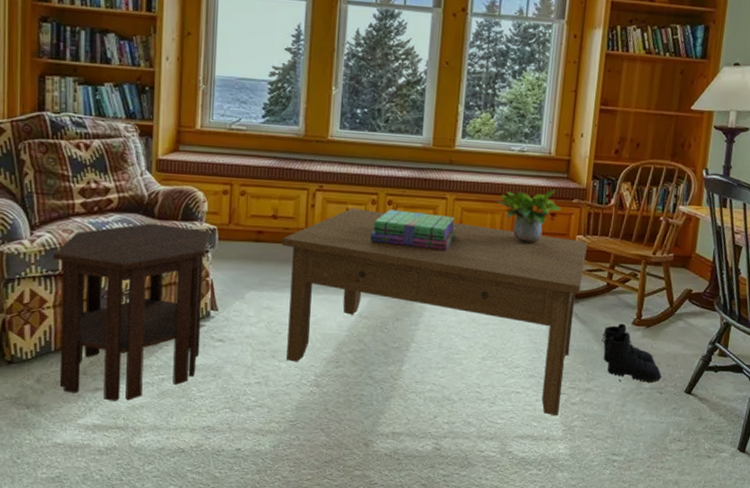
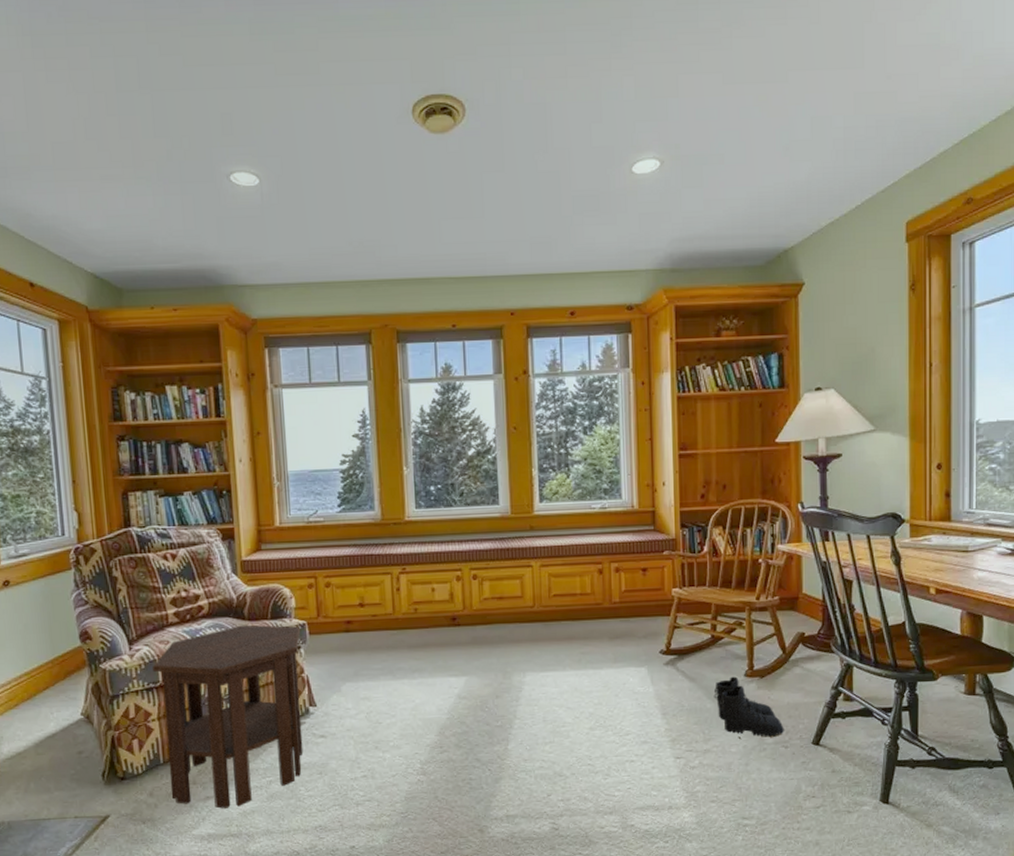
coffee table: present [281,208,587,416] -> none [371,587,685,783]
stack of books: present [370,209,456,251] -> none [459,583,546,621]
potted plant: present [496,190,562,244] -> none [583,544,653,603]

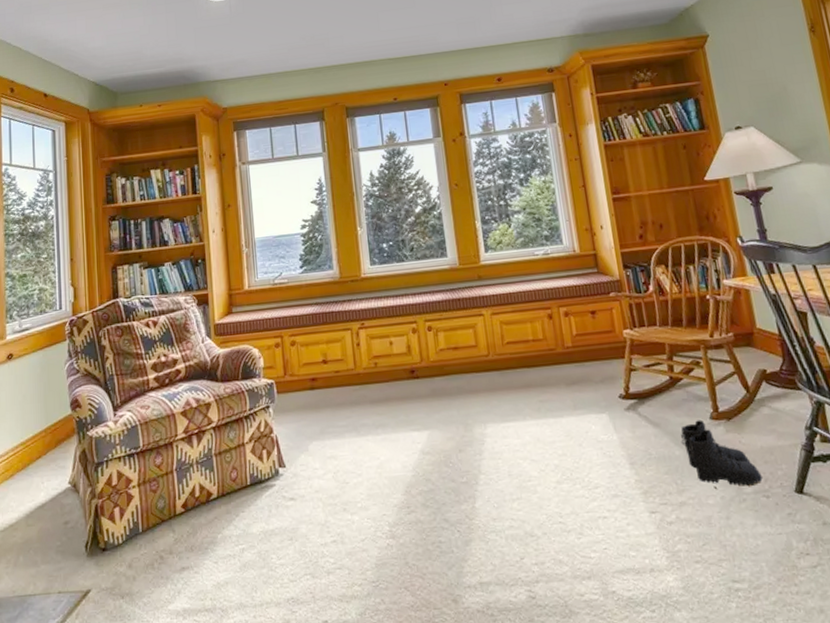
side table: present [153,624,303,809] -> none [134,385,274,581]

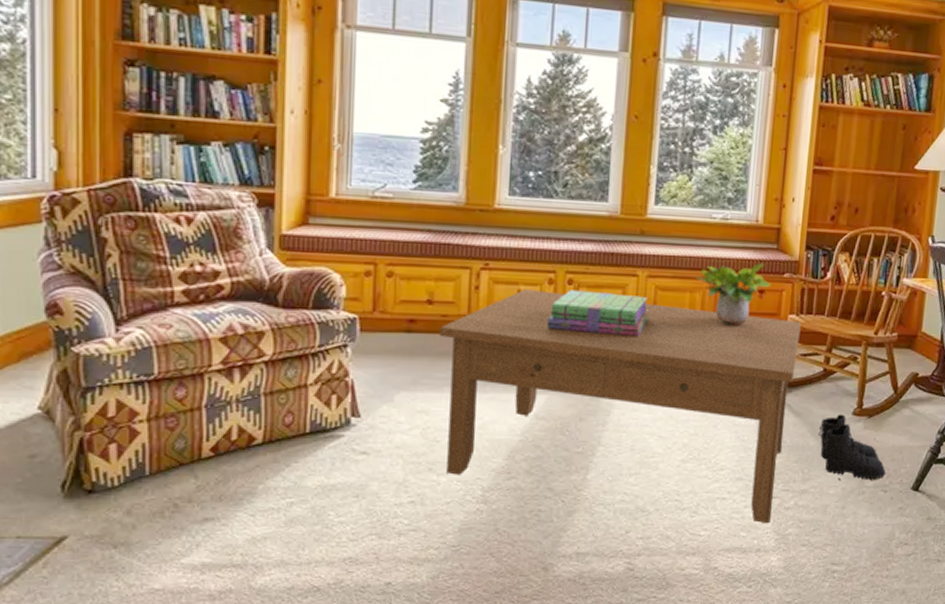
coffee table: none [334,334,657,541] -> present [438,289,801,524]
stack of books: none [416,332,500,372] -> present [546,290,650,337]
potted plant: none [532,287,601,347] -> present [695,263,772,326]

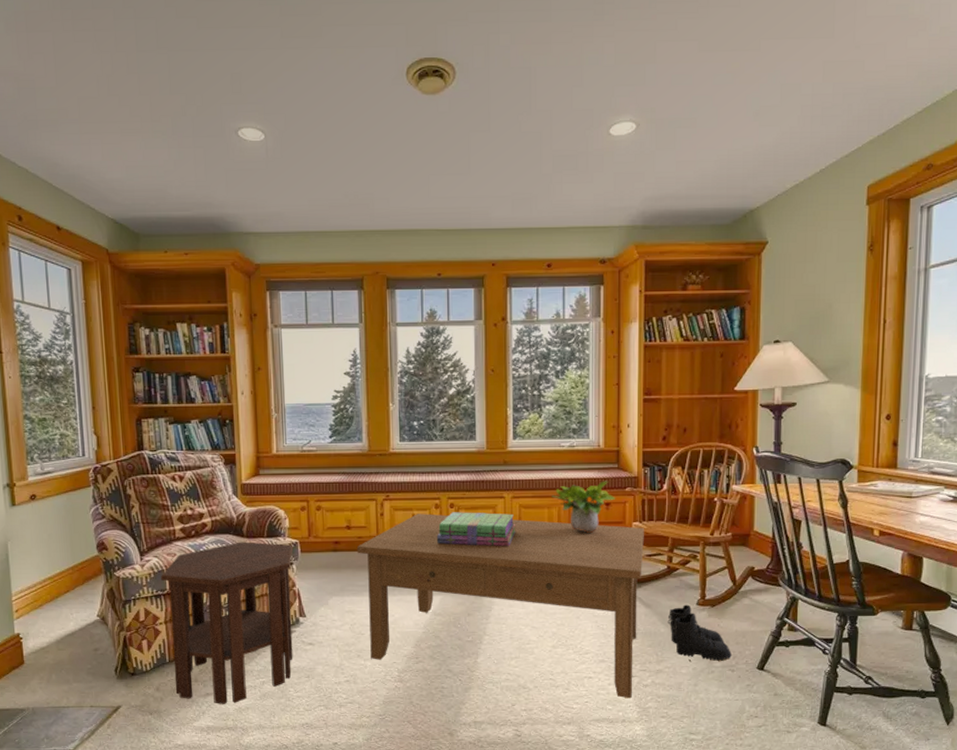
side table: none [147,313,350,533] -> present [161,541,294,704]

